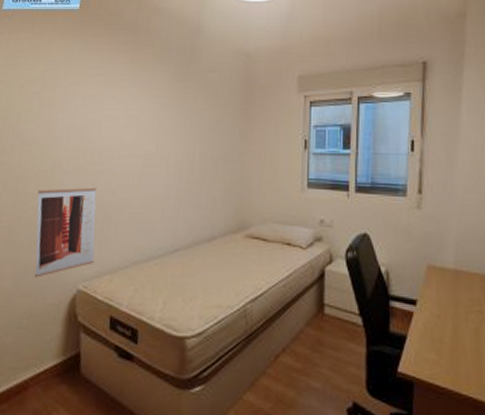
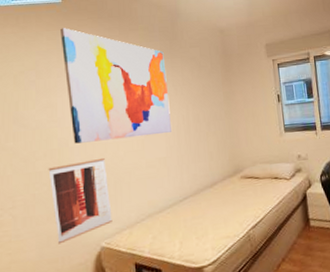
wall art: none [67,38,178,170] -> present [60,28,173,144]

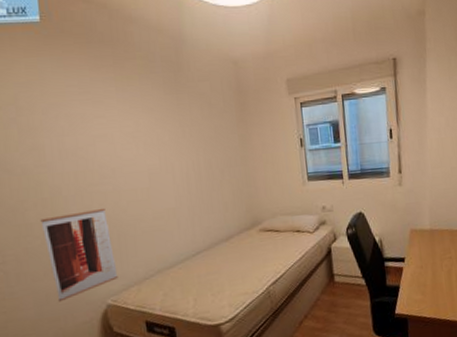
wall art: present [60,28,173,144] -> none [41,54,182,192]

